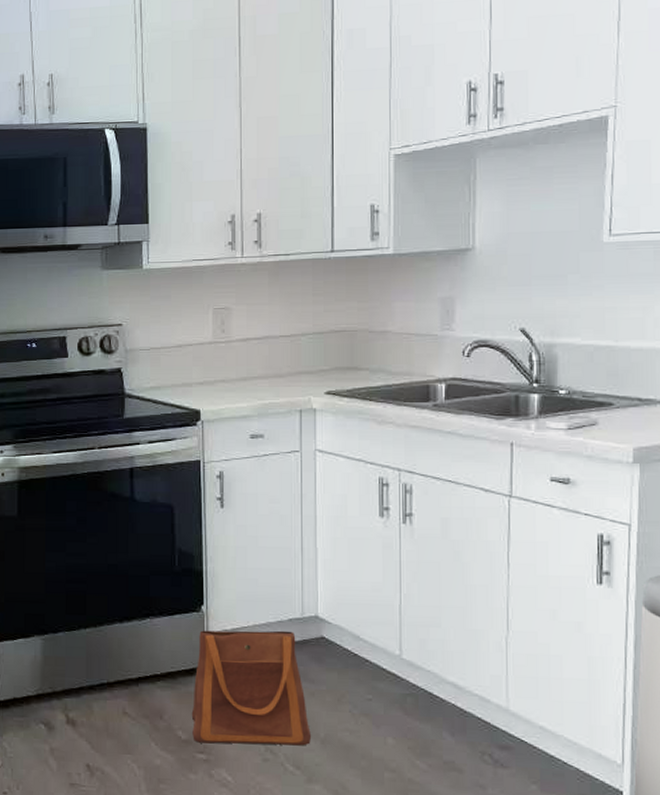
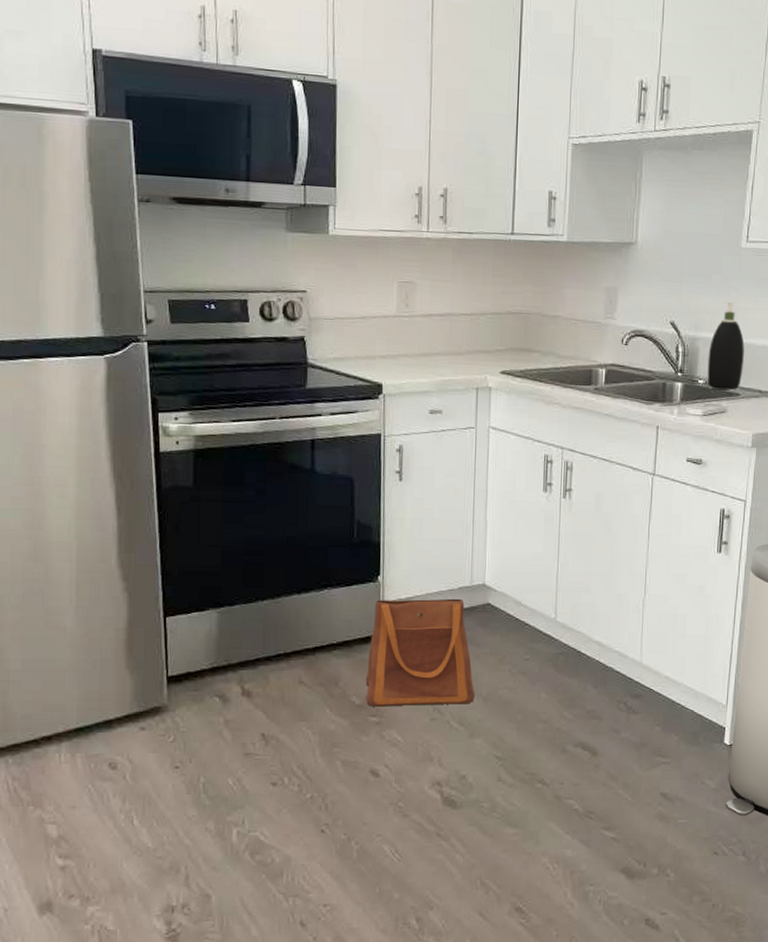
soap dispenser: none [569,302,616,400] -> present [707,301,745,391]

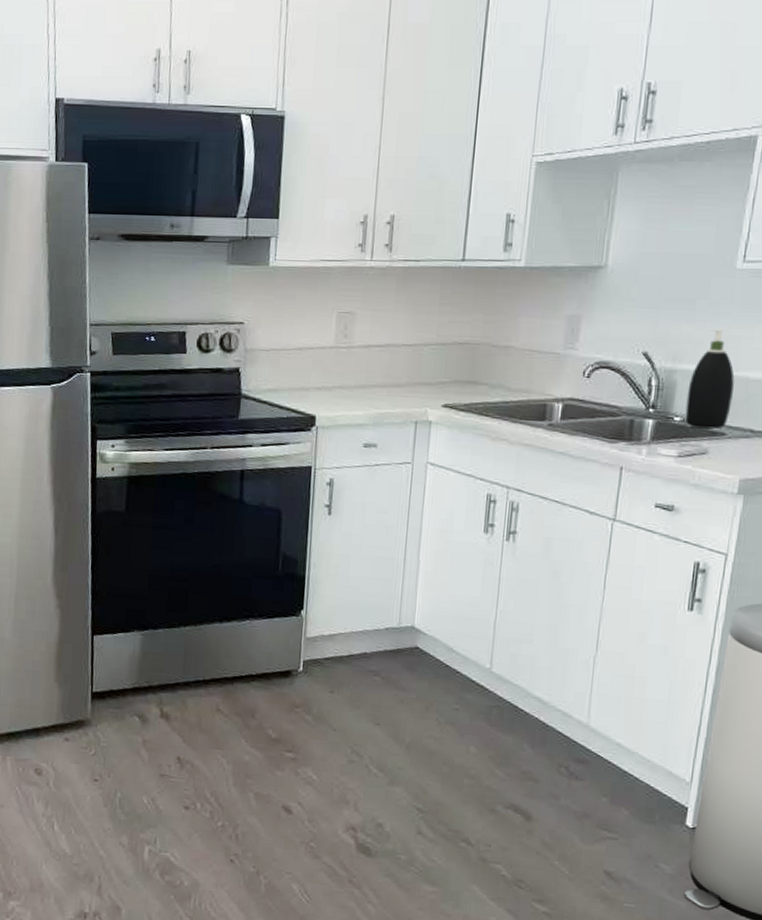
shopping bag: present [365,598,475,707] -> none [282,634,397,750]

